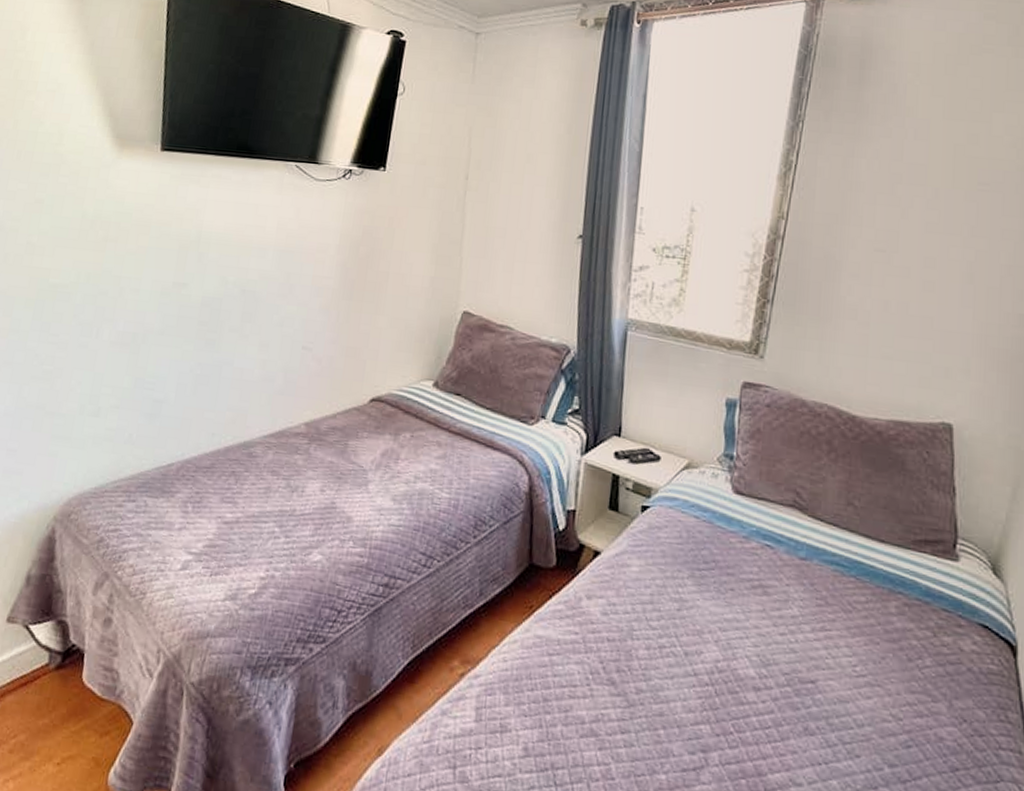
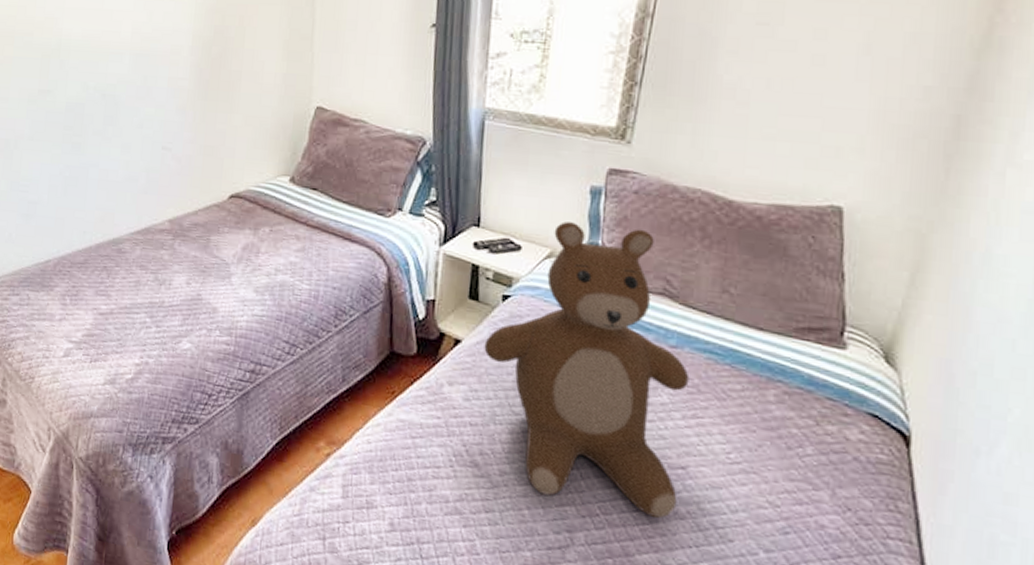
bear: none [623,433,818,735] -> present [484,221,690,518]

